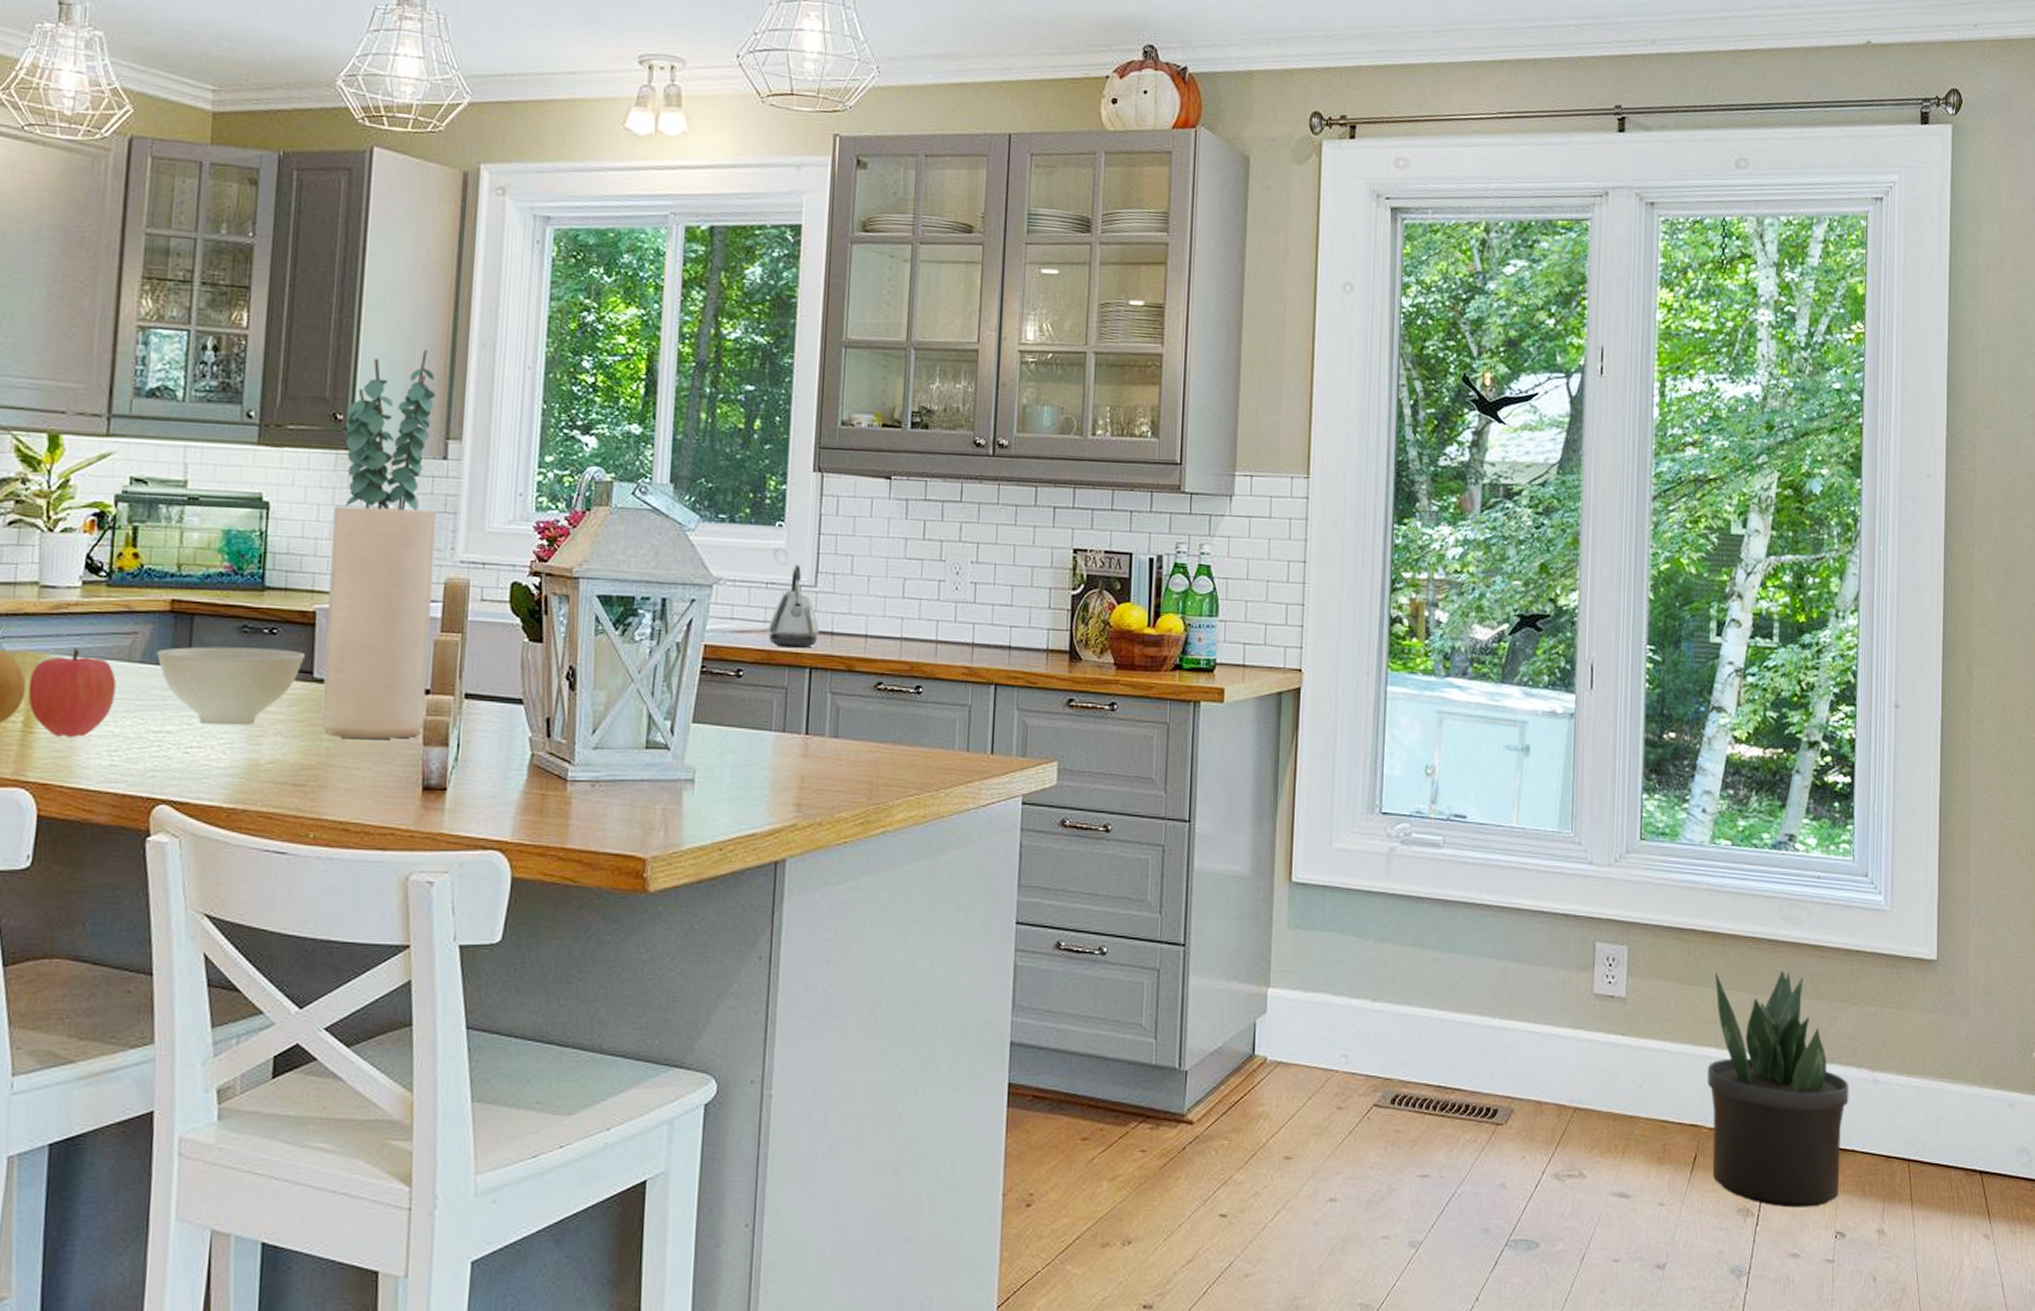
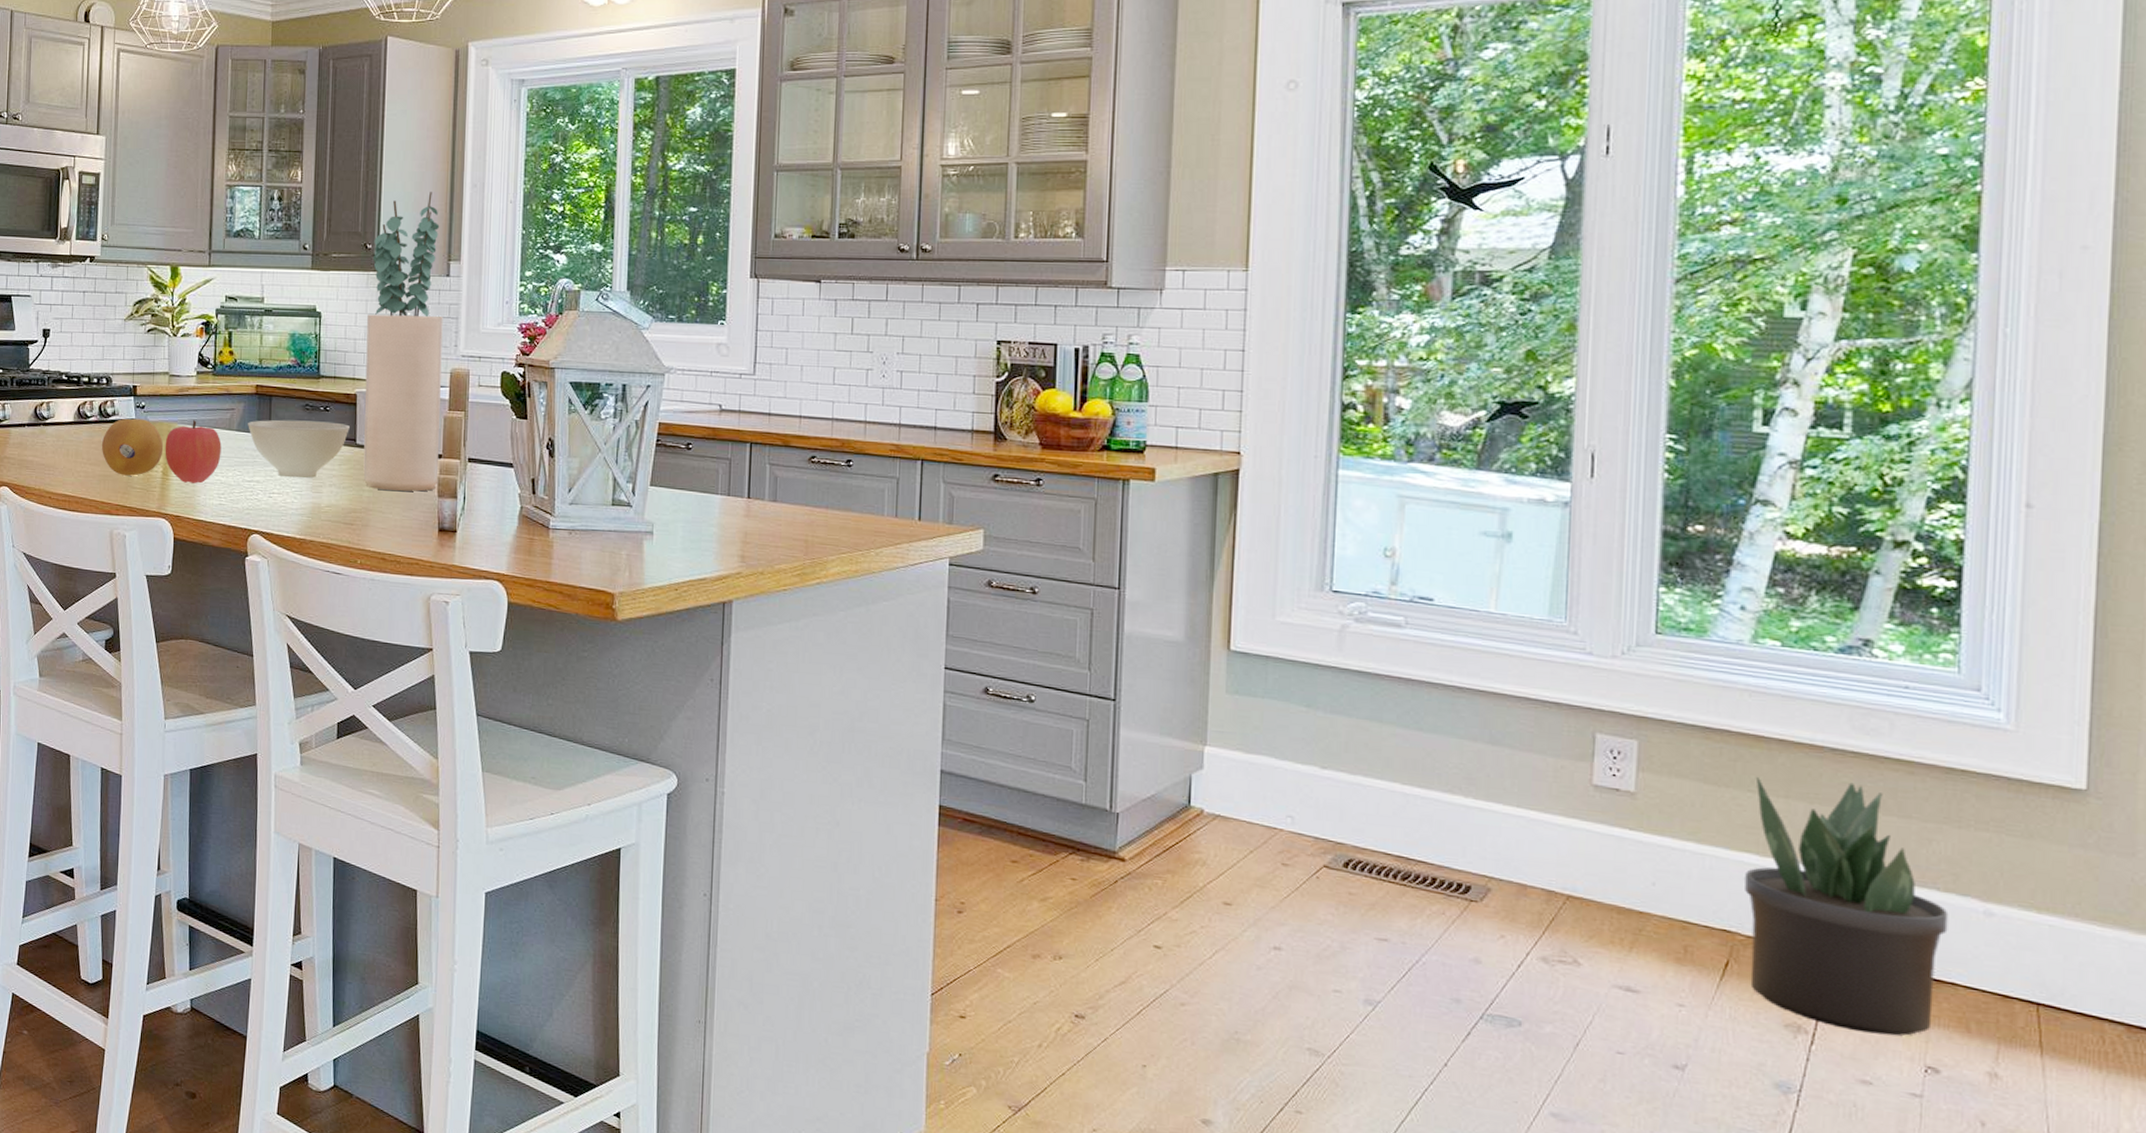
kettle: present [767,564,820,648] -> none [712,356,759,426]

